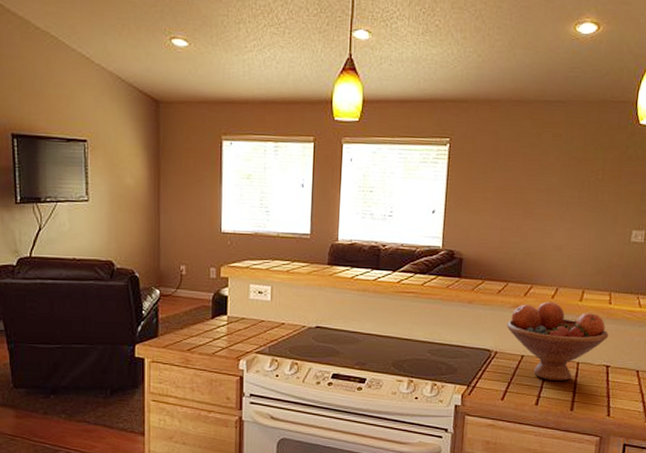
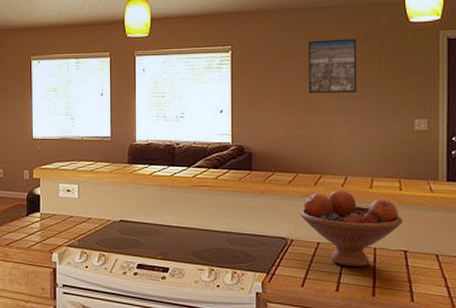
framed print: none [527,138,583,199] -> present [308,38,357,94]

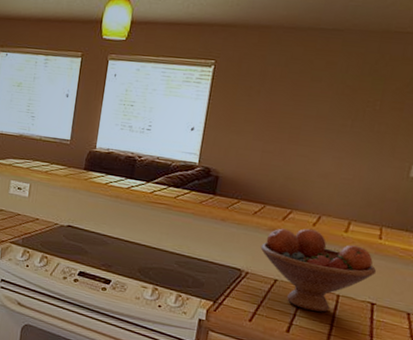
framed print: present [308,38,357,94] -> none [293,64,360,128]

